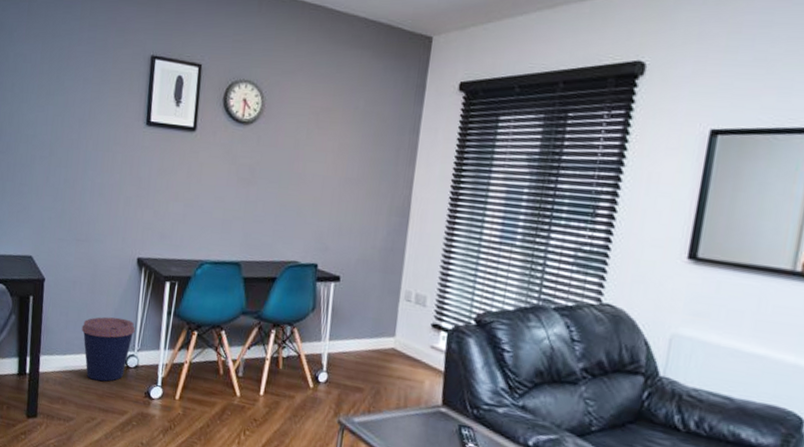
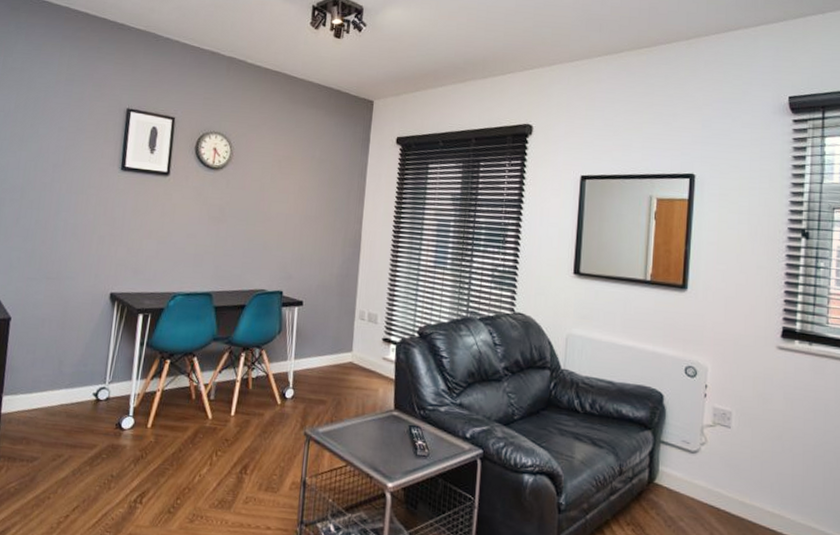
coffee cup: present [81,317,135,382] -> none [49,351,107,417]

